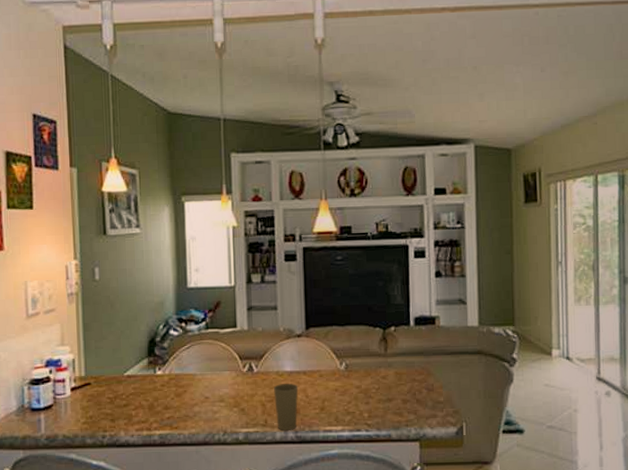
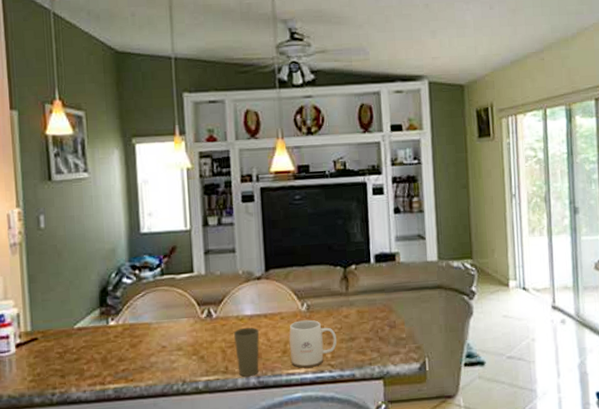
mug: none [327,378,375,426] -> present [288,319,337,368]

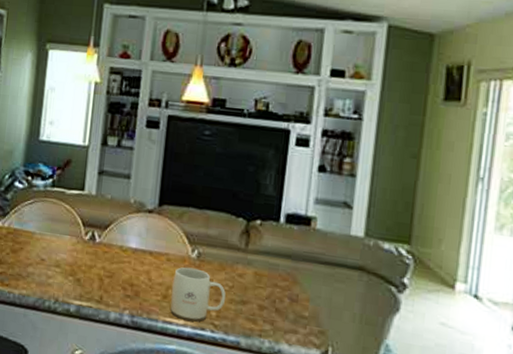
cup: present [234,327,260,377] -> none [112,260,142,314]

